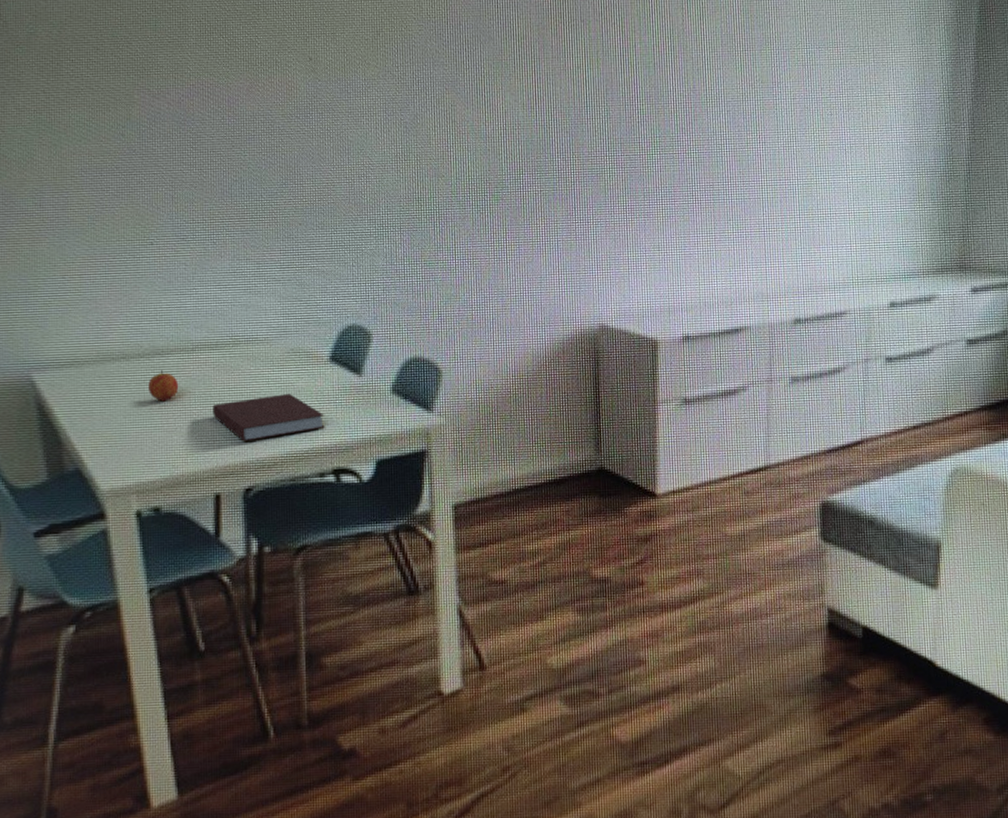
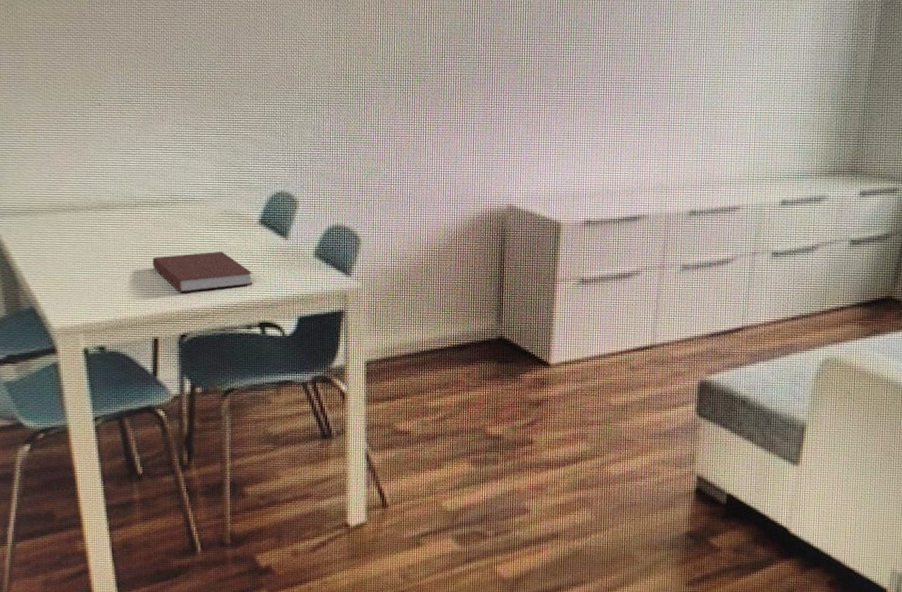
fruit: present [149,370,179,402] -> none [96,223,123,252]

